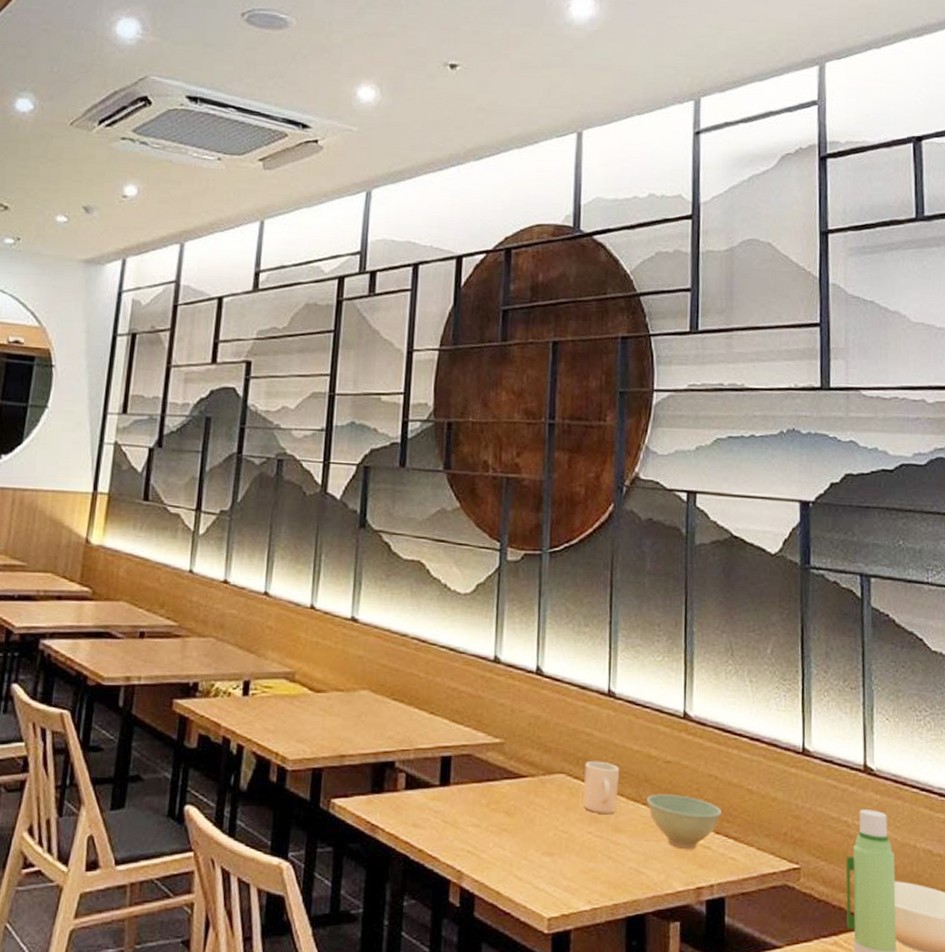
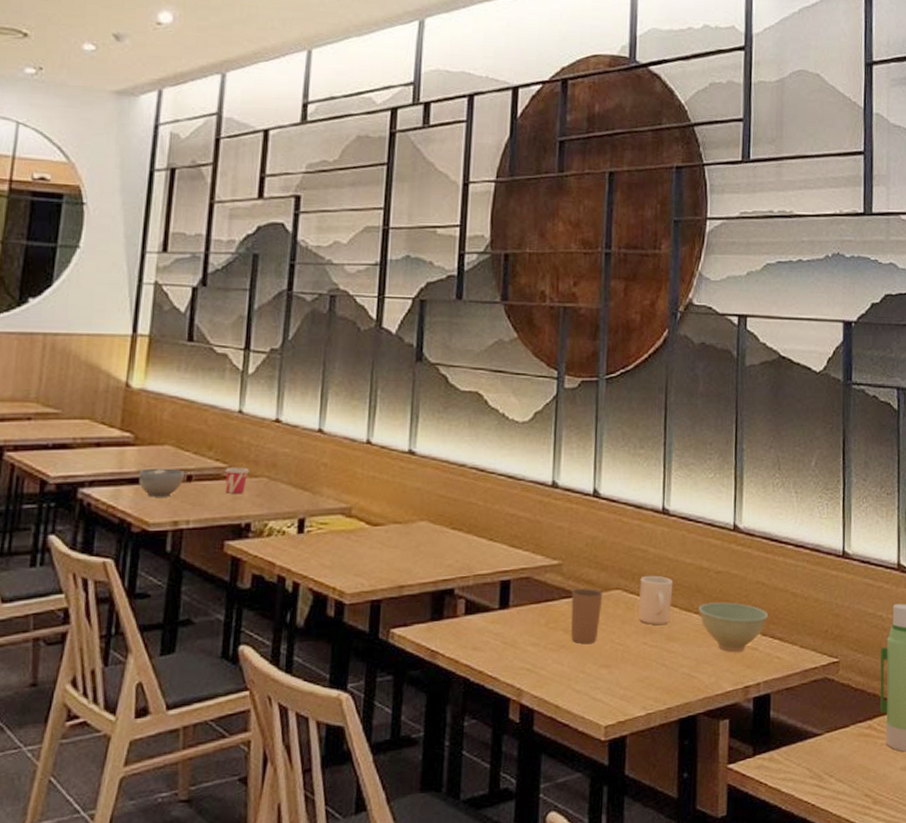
soup bowl: none [95,623,137,652] -> present [139,468,184,497]
cup: none [175,626,198,652] -> present [225,467,249,493]
cup: none [513,769,547,828] -> present [571,588,603,643]

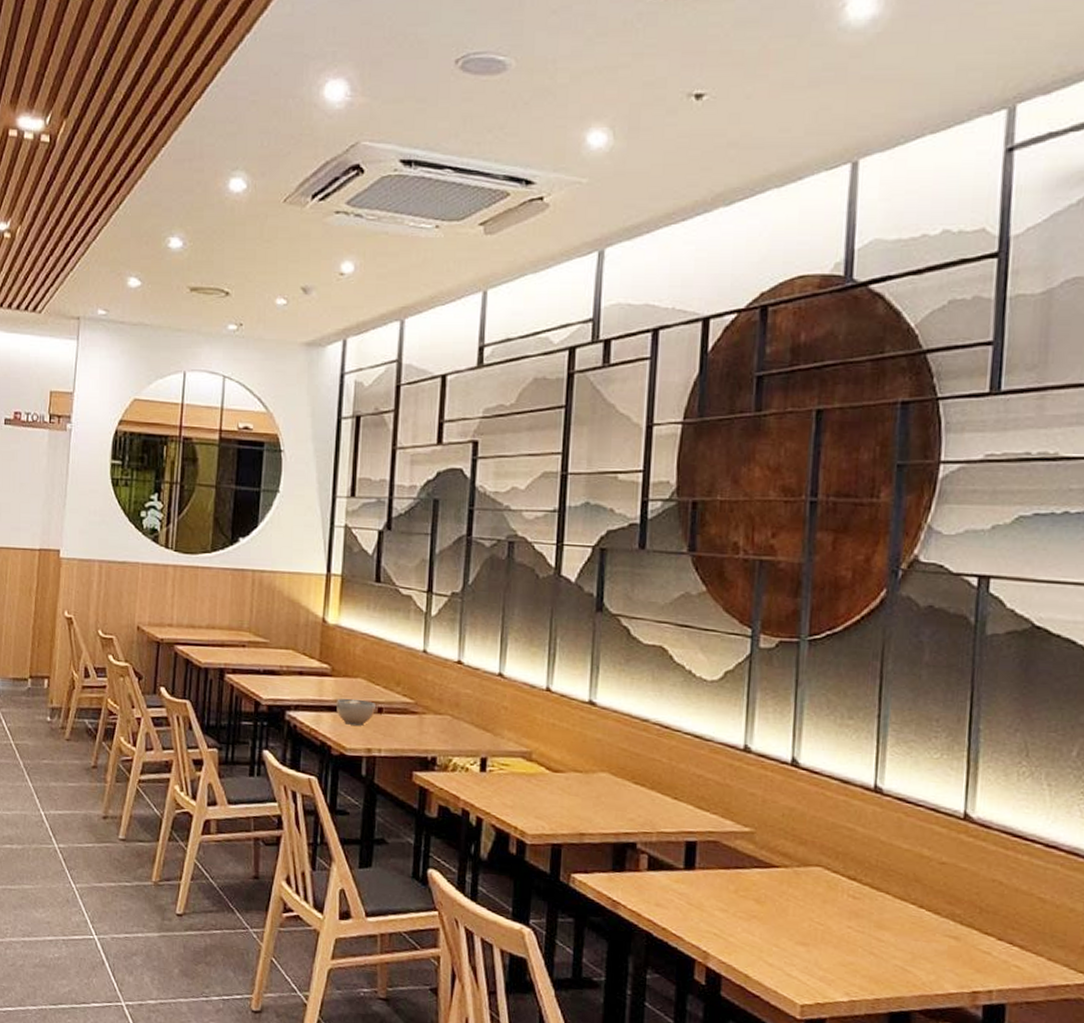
cup: present [225,467,249,493] -> none [412,703,434,728]
cup: present [571,588,603,643] -> none [763,859,802,918]
cup: present [638,575,672,625] -> none [842,856,884,910]
bowl: present [699,602,768,652] -> none [916,894,1006,953]

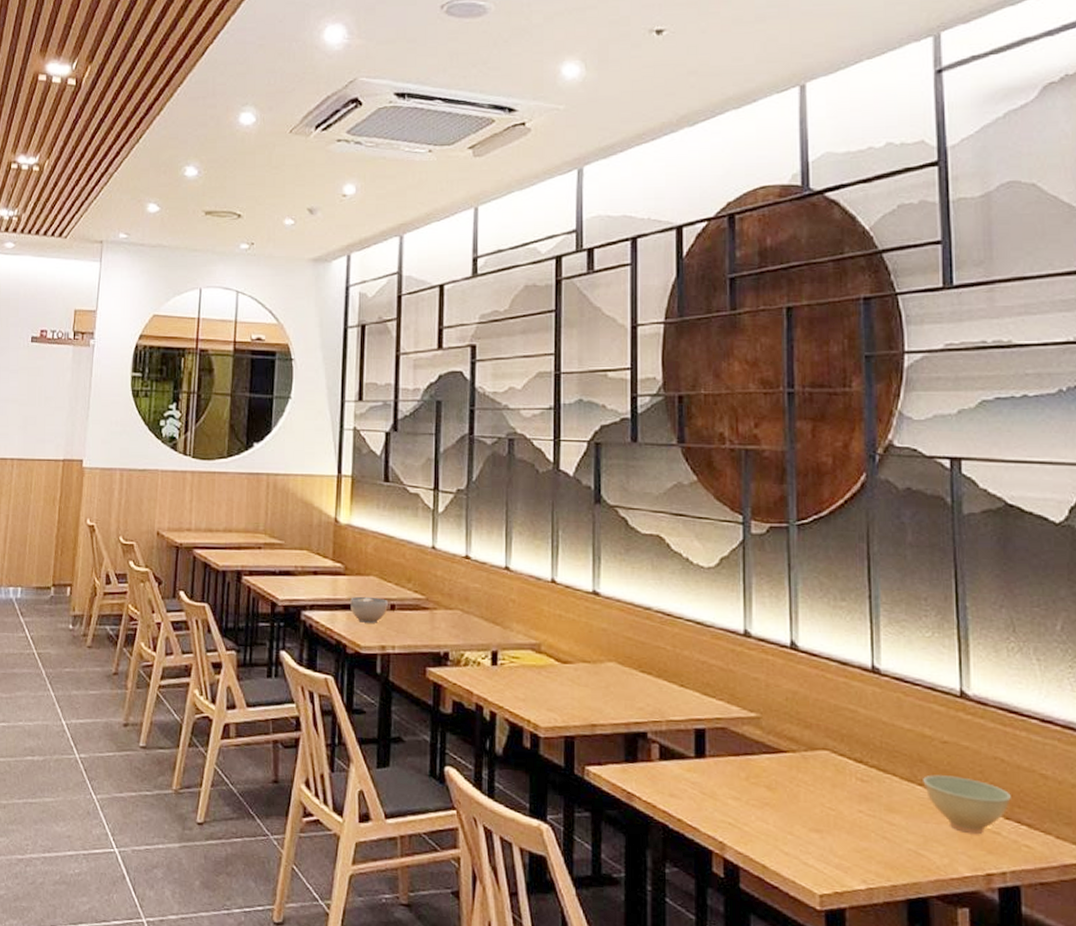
bowl: none [916,894,1006,953] -> present [923,775,1011,834]

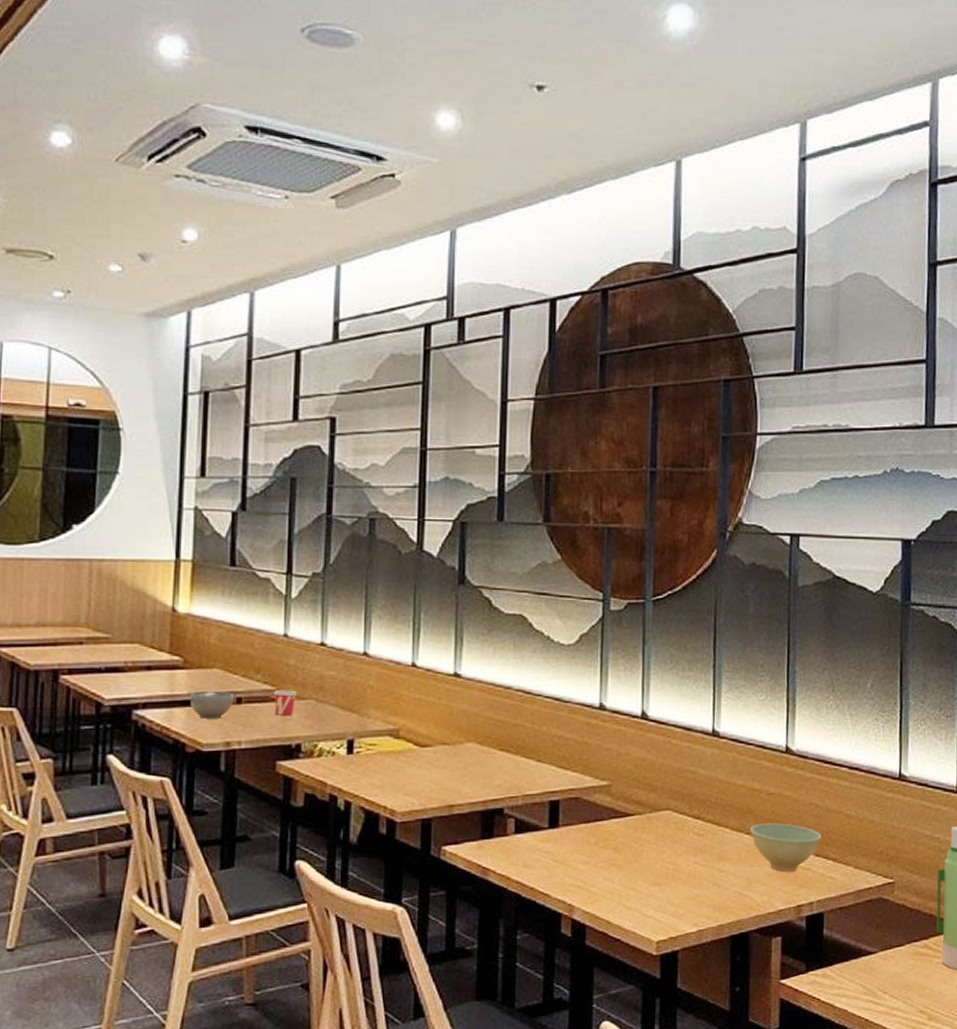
cup: none [423,599,444,624] -> present [273,690,297,715]

